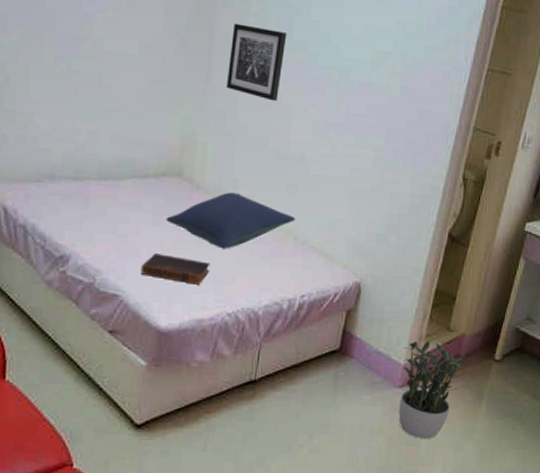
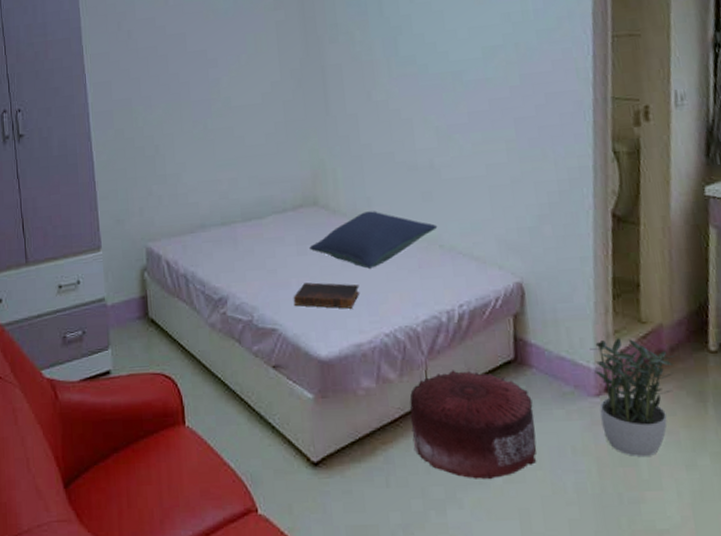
wall art: present [227,23,288,102] -> none [342,52,396,117]
pouf: none [235,353,347,449] -> present [409,370,537,479]

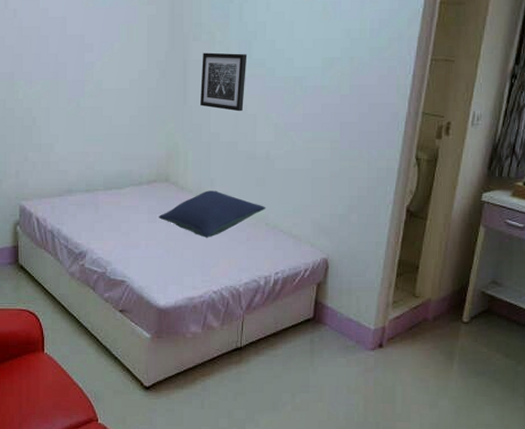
book: present [293,282,360,309] -> none [141,245,197,269]
wall art: none [342,52,396,117] -> present [200,52,247,112]
pouf: present [409,370,537,479] -> none [226,323,322,406]
potted plant: present [589,338,679,456] -> none [372,307,439,396]

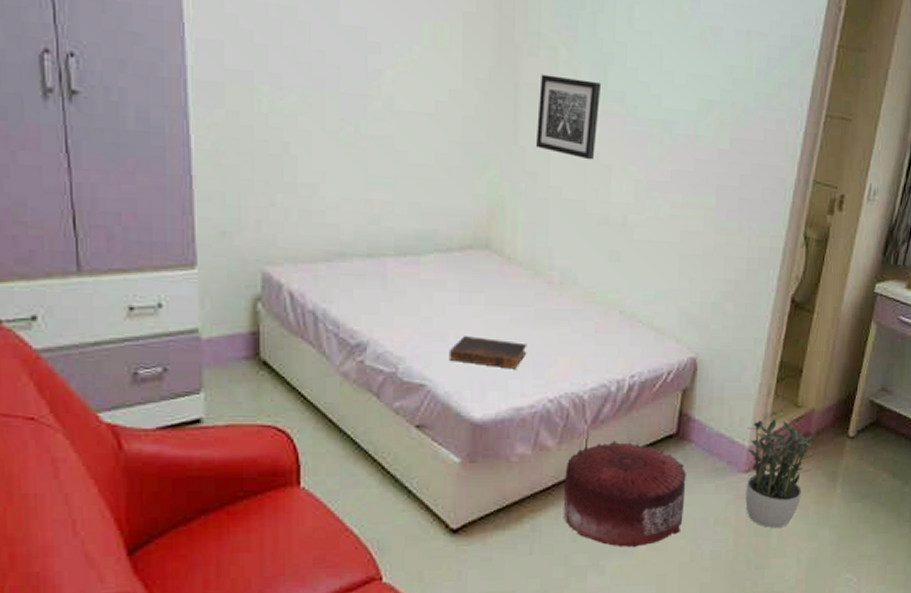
book: none [141,245,197,269] -> present [448,336,527,369]
pillow: present [159,190,266,238] -> none [475,264,621,328]
pouf: none [226,323,322,406] -> present [563,441,686,547]
potted plant: none [372,307,439,396] -> present [745,420,823,528]

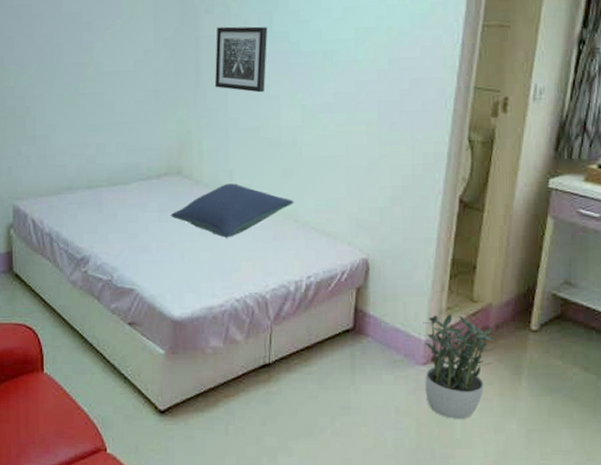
book: present [448,336,527,369] -> none [152,248,216,274]
pillow: none [475,264,621,328] -> present [171,183,294,238]
pouf: present [563,441,686,547] -> none [252,335,365,432]

